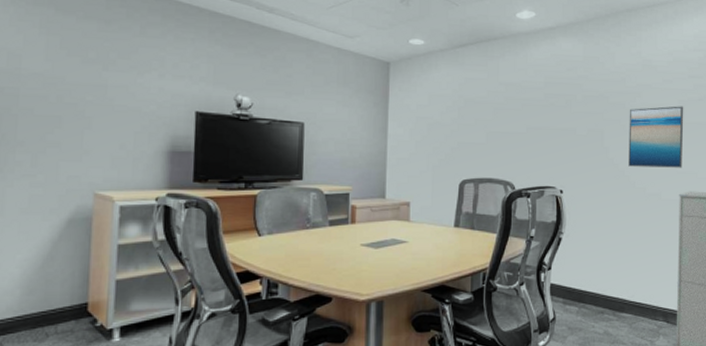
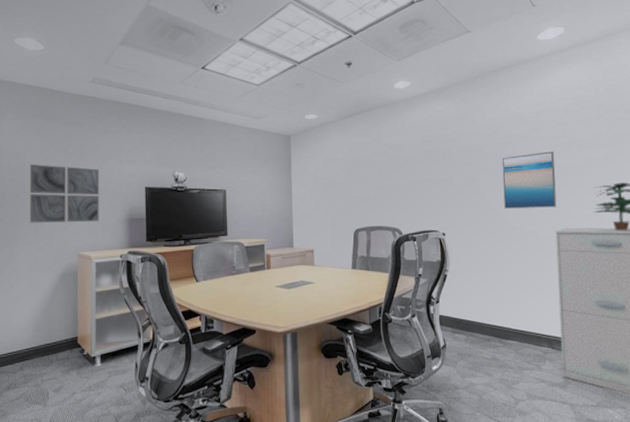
wall art: none [23,68,132,153] -> present [29,164,99,223]

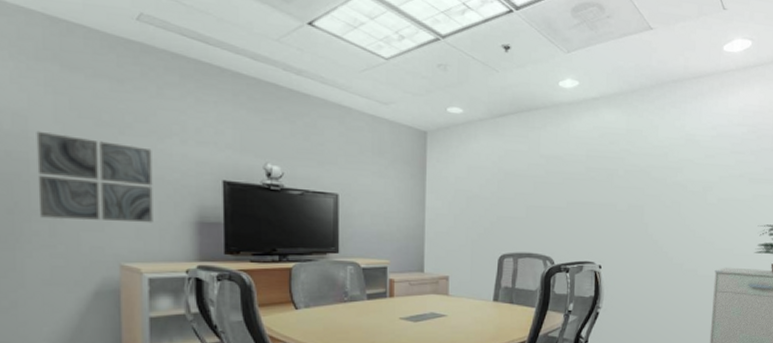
wall art: present [501,151,557,209] -> none [667,182,725,245]

